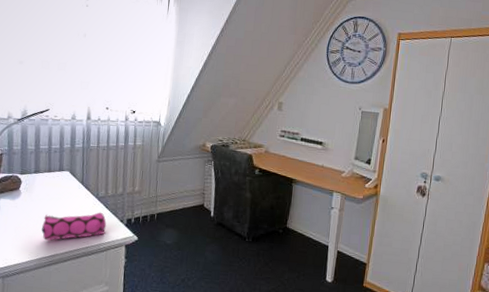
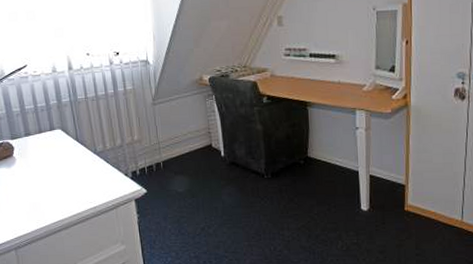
pencil case: present [41,212,107,241] -> none [44,168,112,205]

